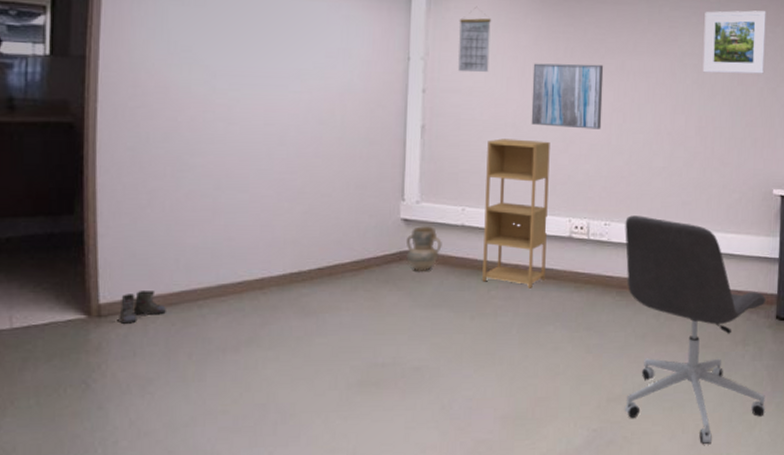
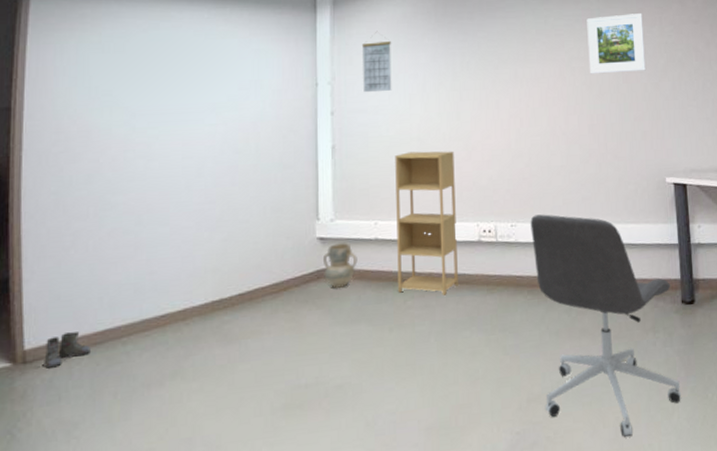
wall art: present [531,63,604,129] -> none [433,75,501,137]

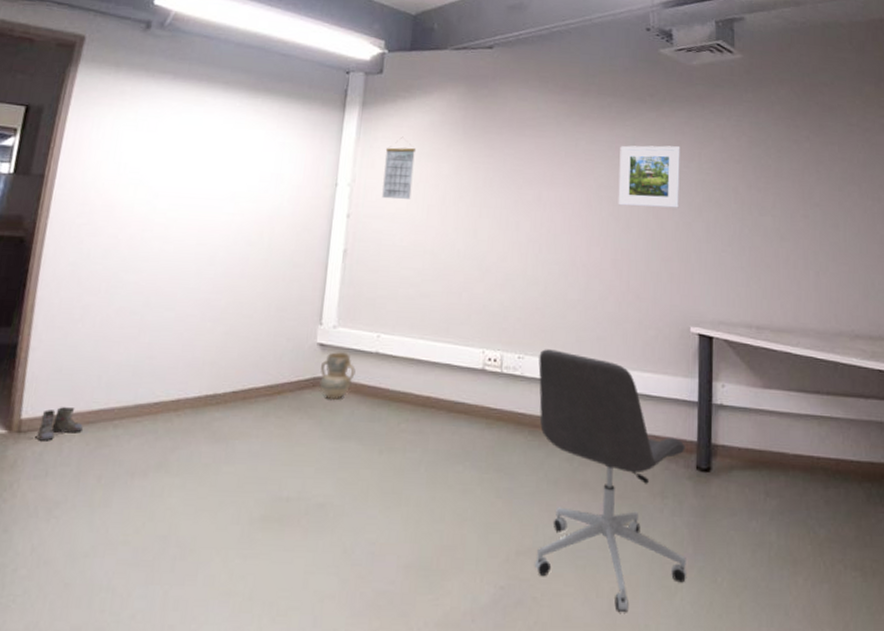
shelving unit: present [395,151,458,295] -> none [393,265,467,423]

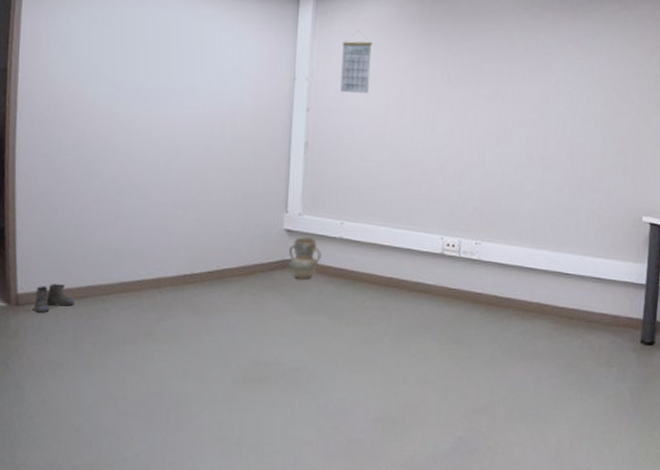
office chair: present [534,349,687,613] -> none [489,236,631,460]
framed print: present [618,145,680,208] -> none [576,39,642,103]

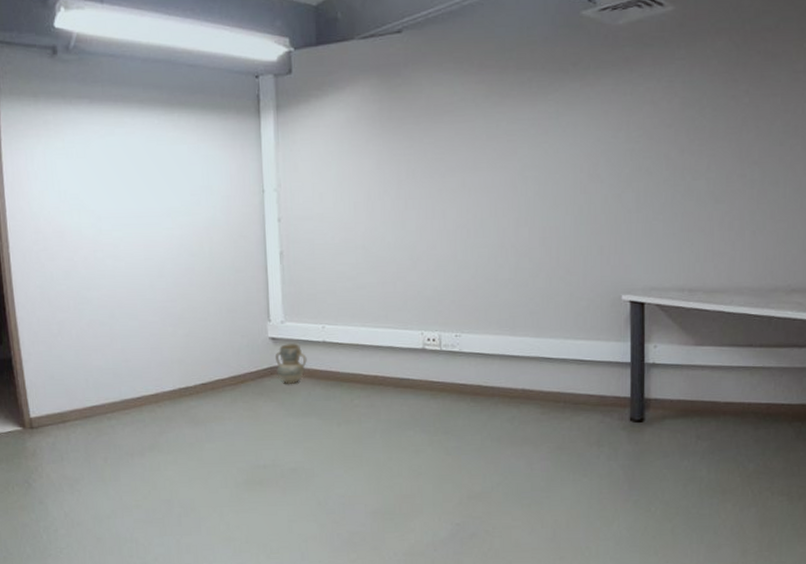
boots: present [34,284,74,313] -> none [46,406,83,434]
calendar: present [340,30,372,94] -> none [305,136,337,200]

